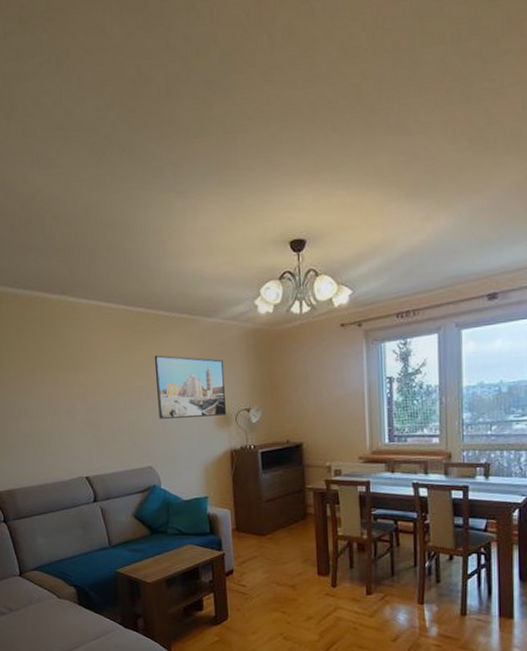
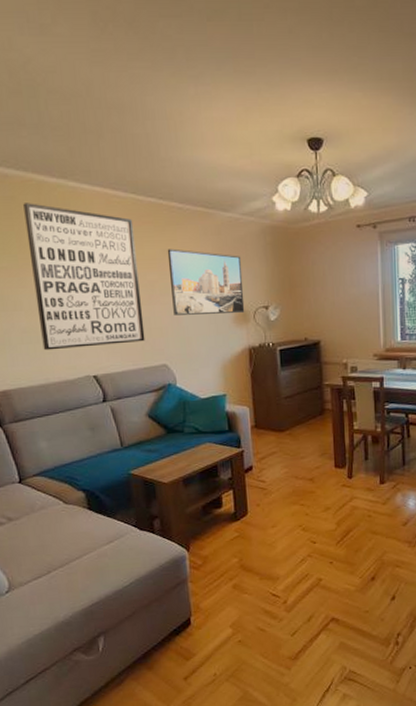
wall art: none [30,318,133,453] -> present [23,203,145,351]

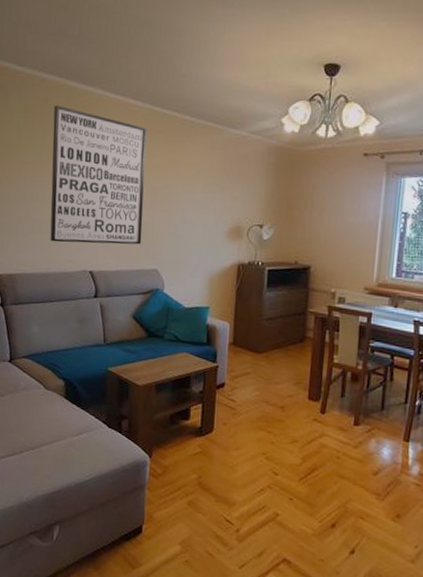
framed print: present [167,248,245,315] -> none [171,159,243,228]

